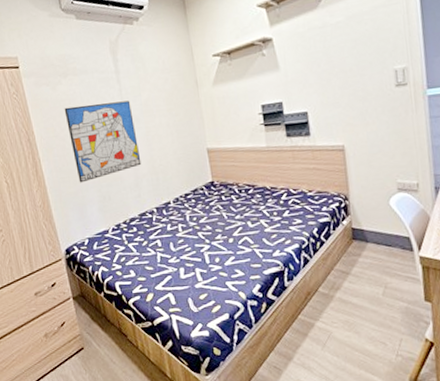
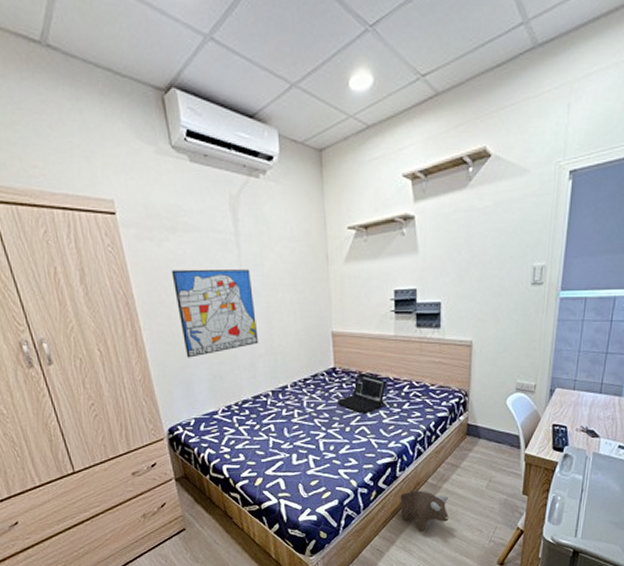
laptop: none [217,184,265,224] -> present [336,372,386,414]
plush toy: none [291,301,349,345] -> present [400,491,451,531]

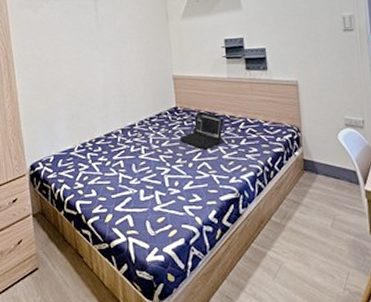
wall art: present [171,269,259,358] -> none [43,27,111,101]
plush toy: present [400,491,451,531] -> none [245,229,299,275]

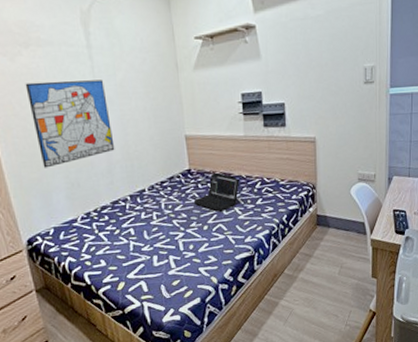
wall art: none [43,27,111,101] -> present [25,80,115,168]

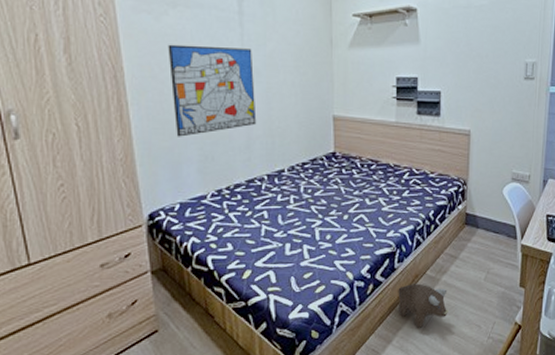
laptop: present [193,172,240,212] -> none [335,158,387,201]
plush toy: none [259,282,308,322] -> present [398,283,450,328]

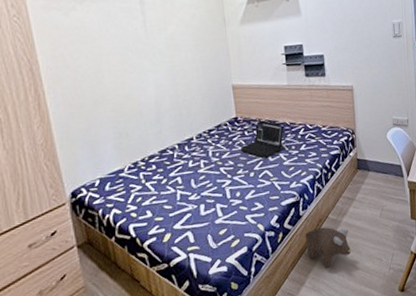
wall art: present [168,44,257,137] -> none [78,33,164,118]
laptop: none [335,158,387,201] -> present [240,120,284,158]

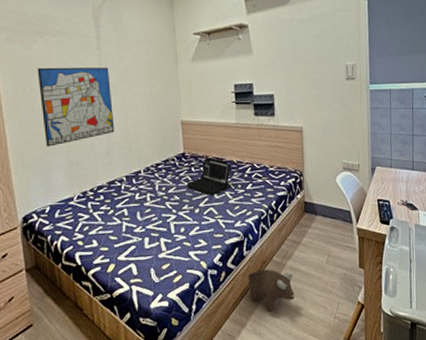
wall art: none [78,33,164,118] -> present [37,67,115,147]

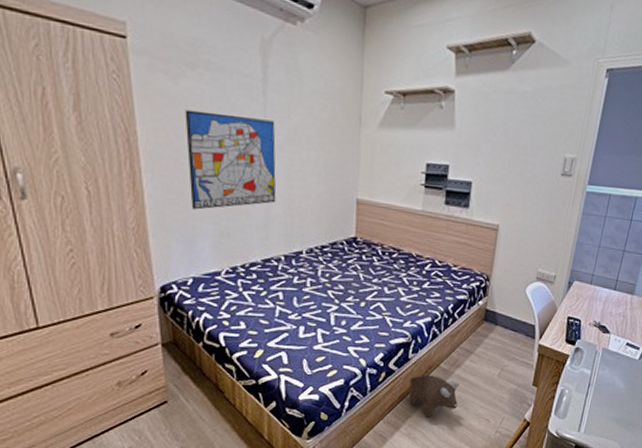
laptop: present [186,157,231,195] -> none [354,245,408,289]

